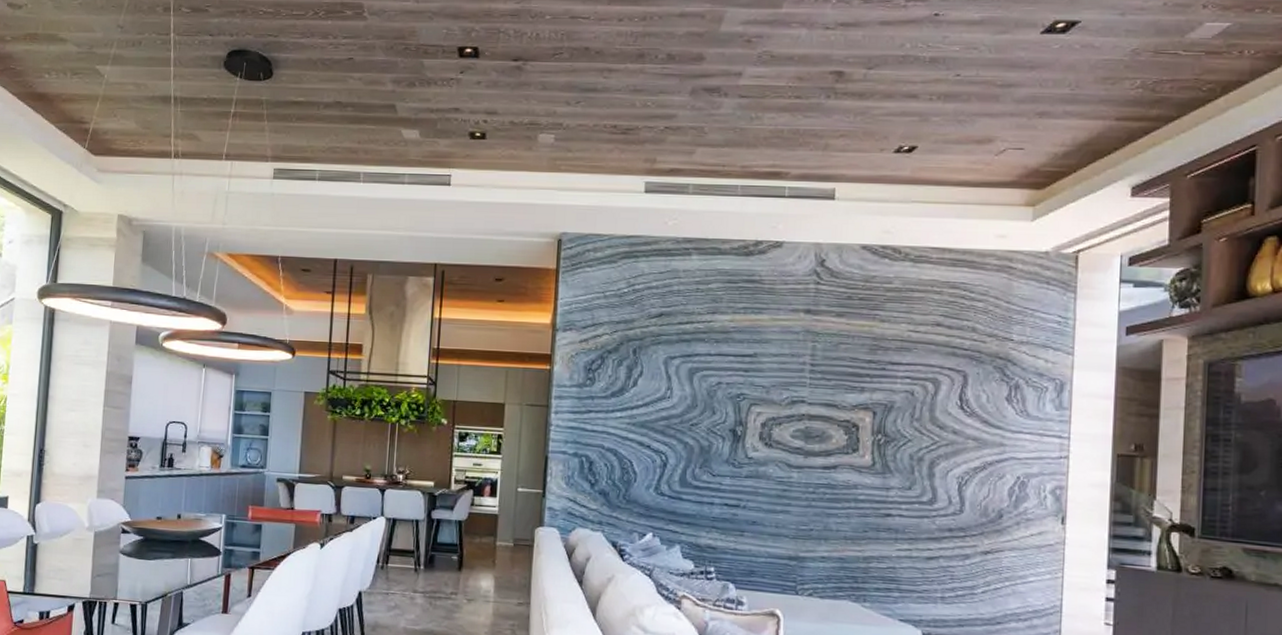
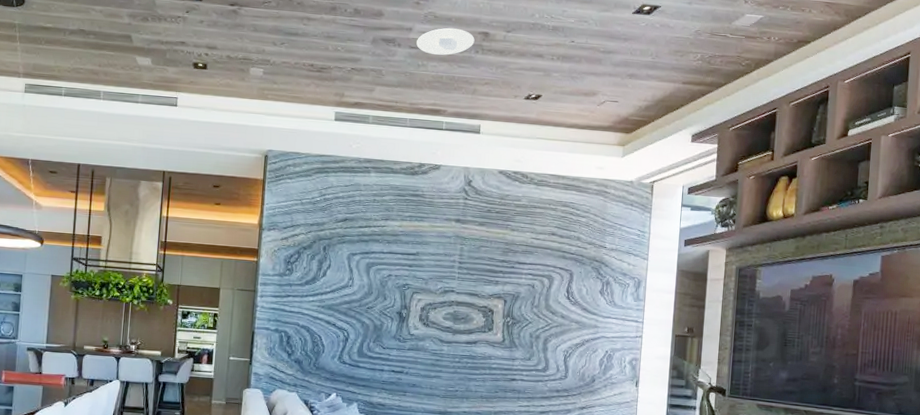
recessed light: none [748,69,825,103] -> present [416,28,475,55]

